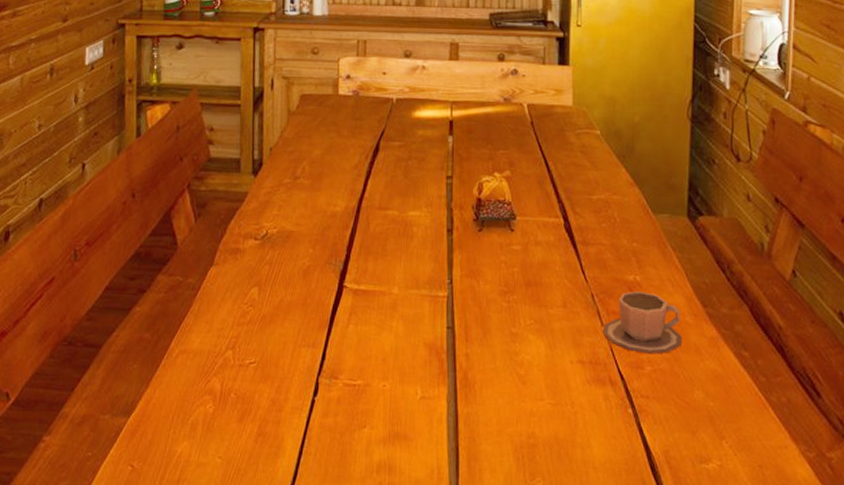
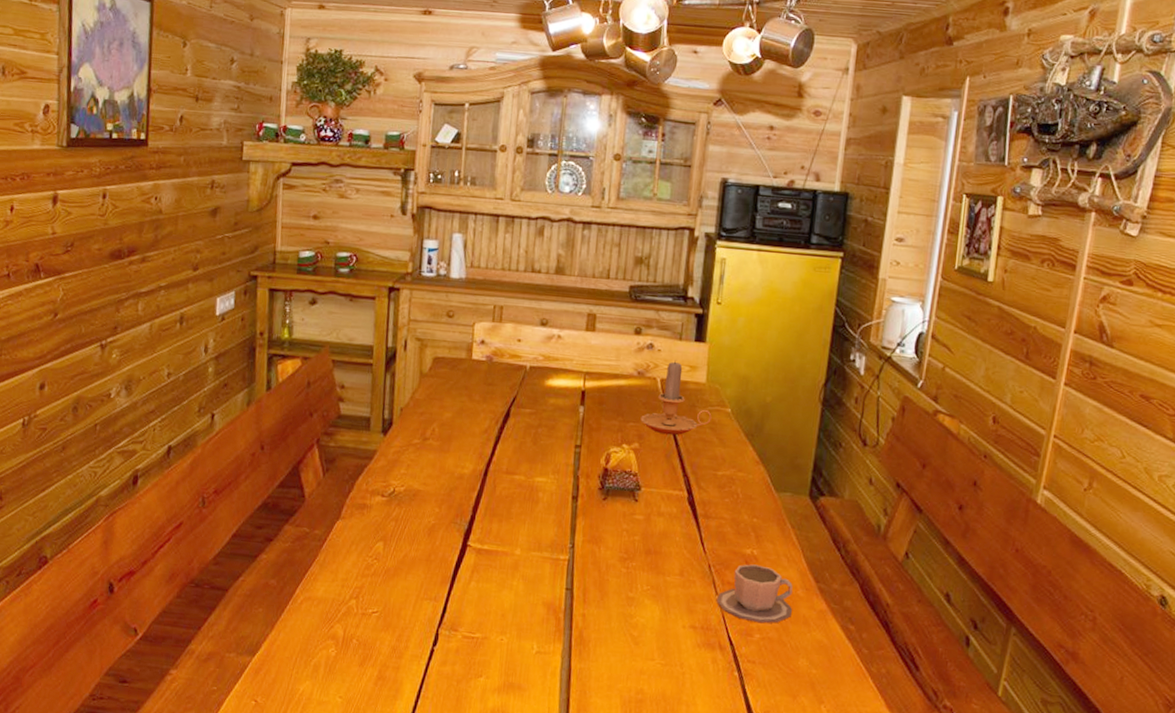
candle: none [510,84,581,161] -> present [640,360,712,435]

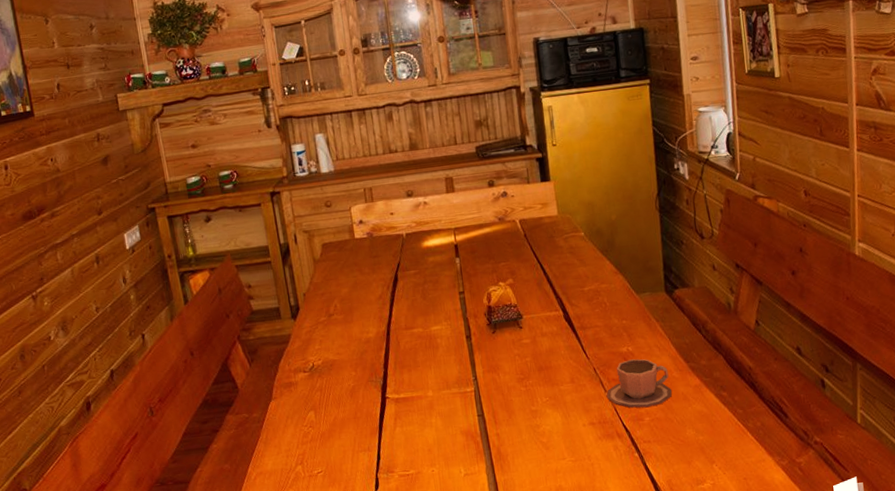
candle: present [640,360,712,435] -> none [509,201,569,267]

